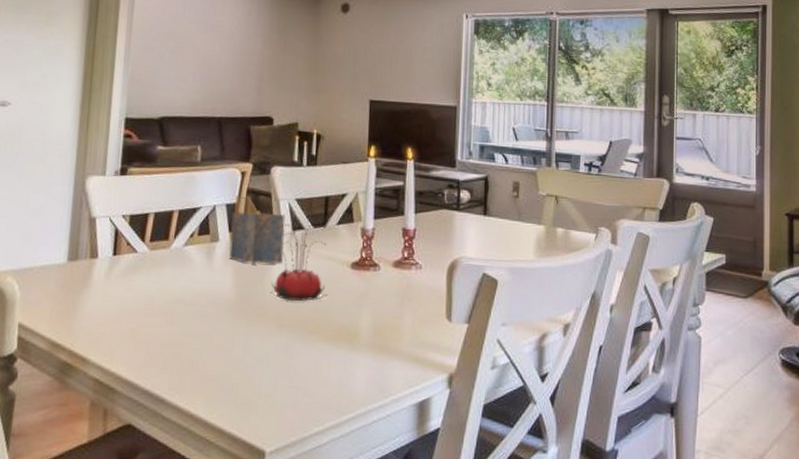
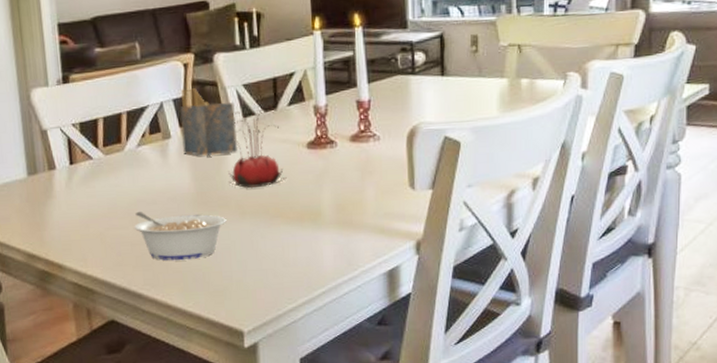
legume: none [167,312,263,368] -> present [134,212,227,261]

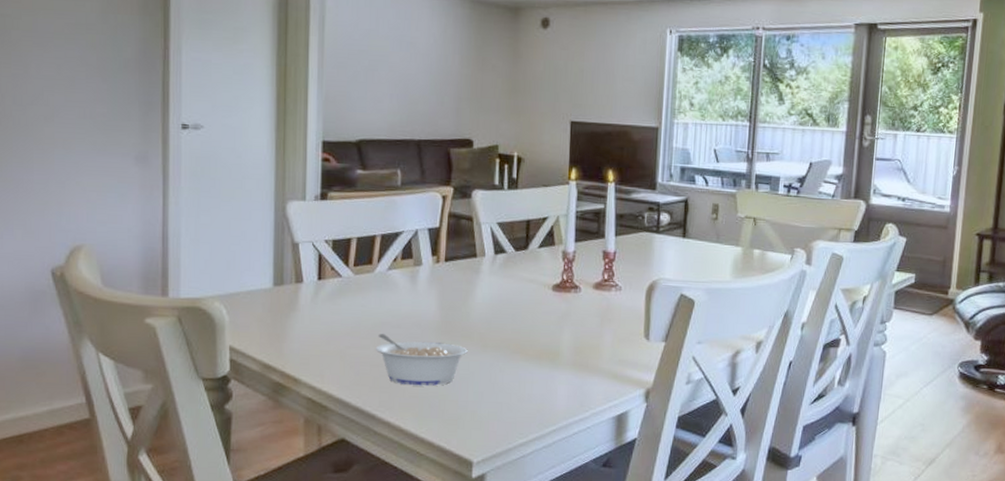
napkin holder: present [180,88,238,156] -> none [433,220,487,287]
flower: present [225,106,287,189] -> none [474,246,530,323]

